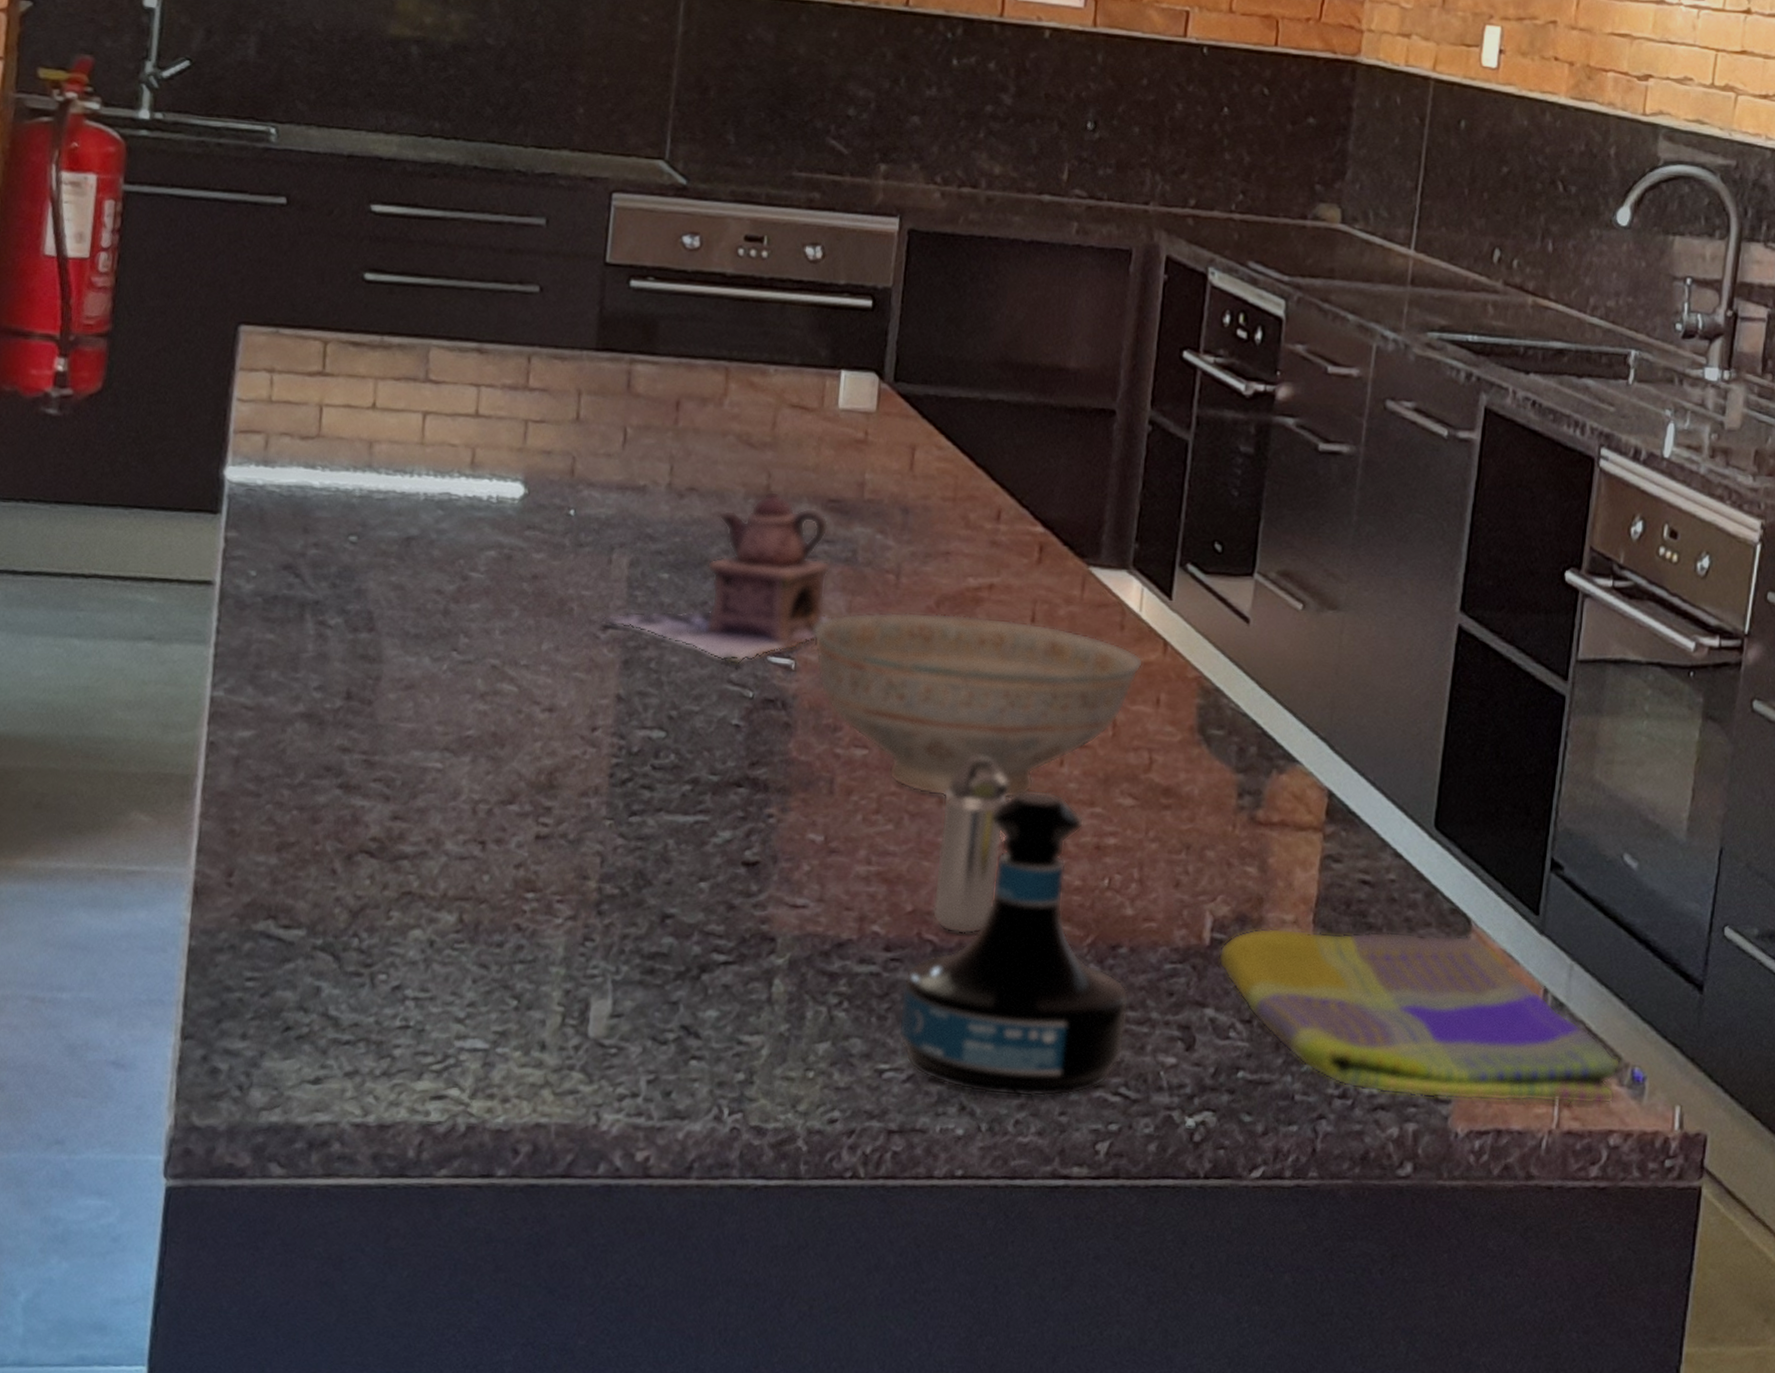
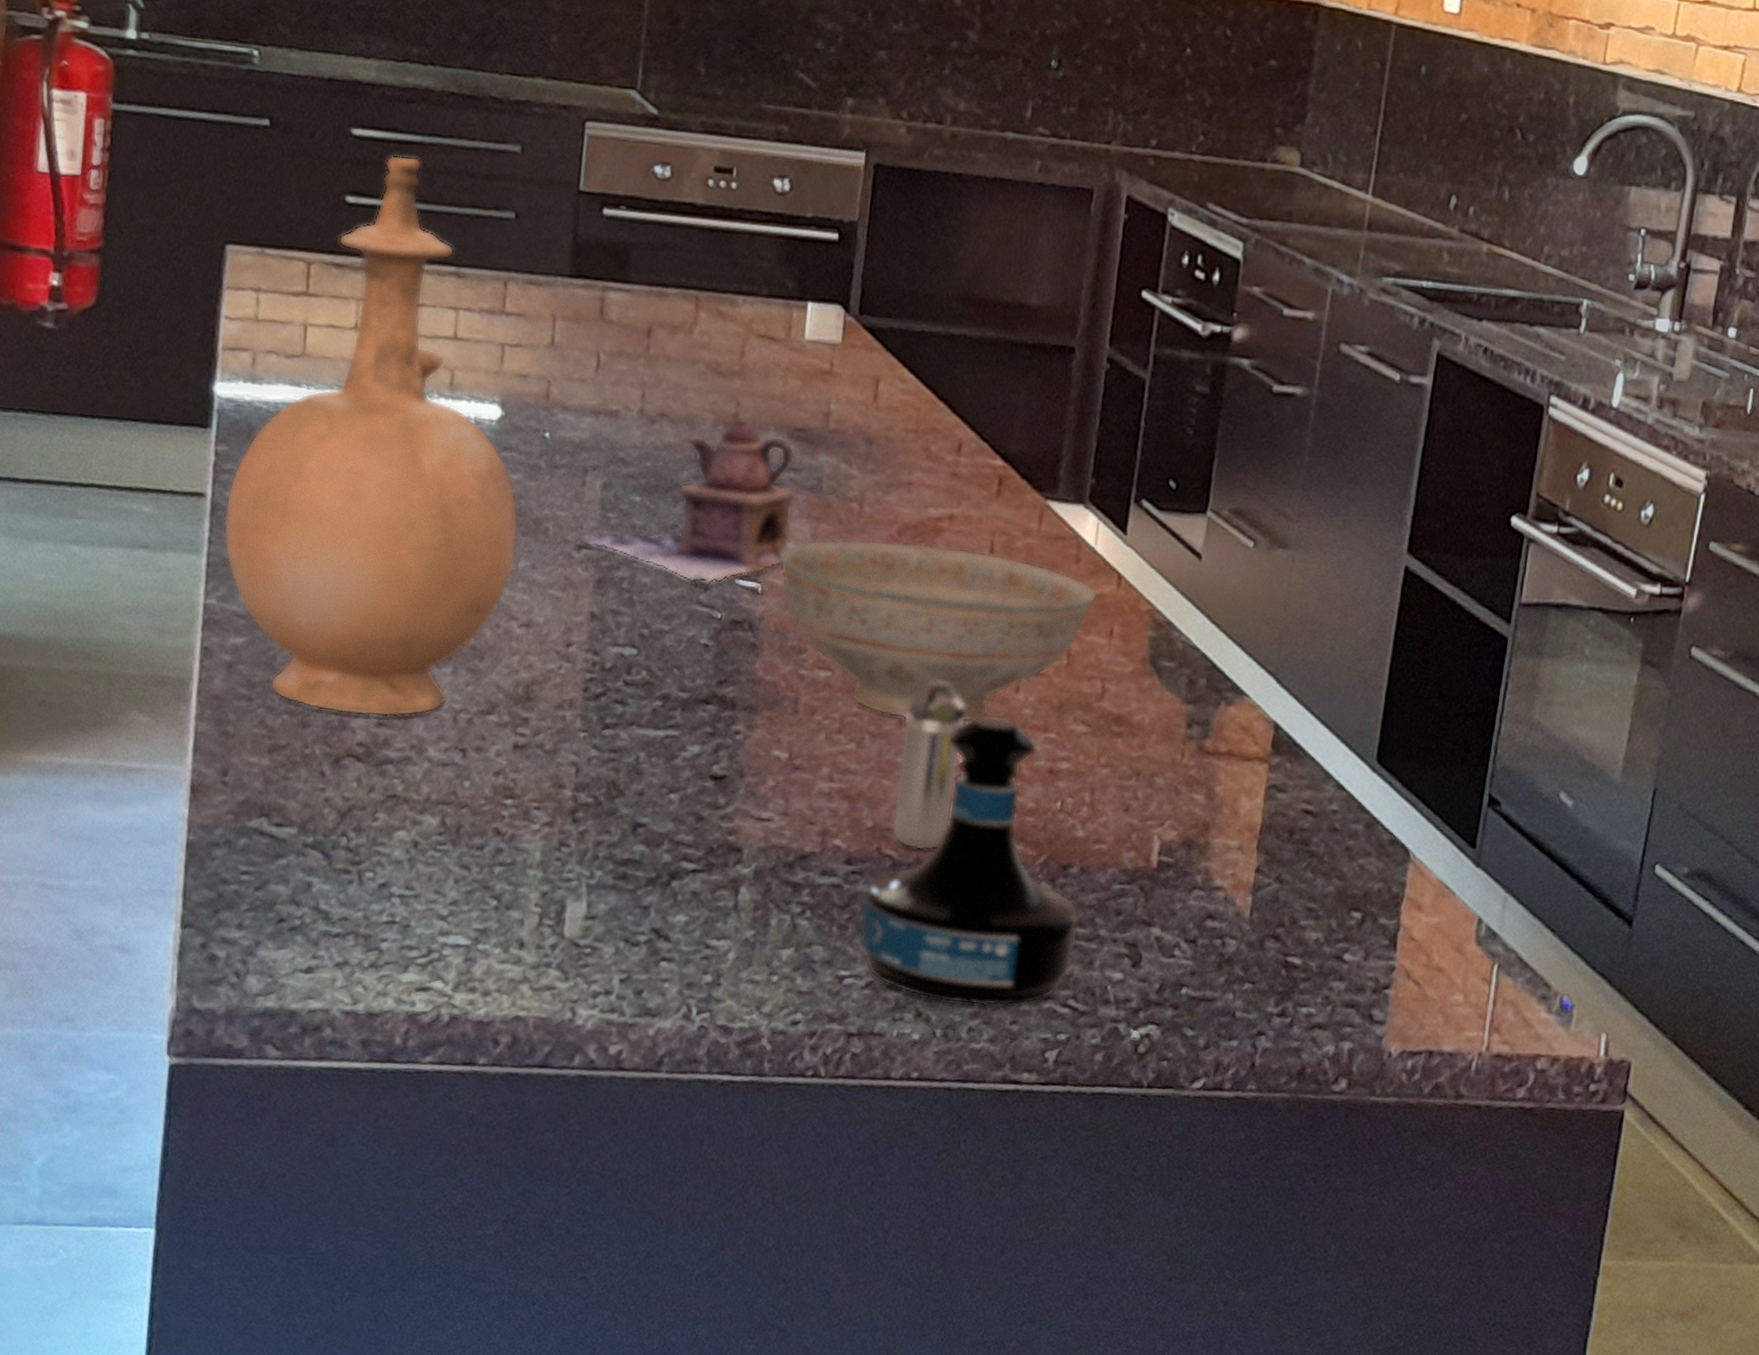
vase: none [232,230,542,810] -> present [223,155,519,717]
dish towel: present [1219,927,1621,1105] -> none [1165,852,1550,1030]

